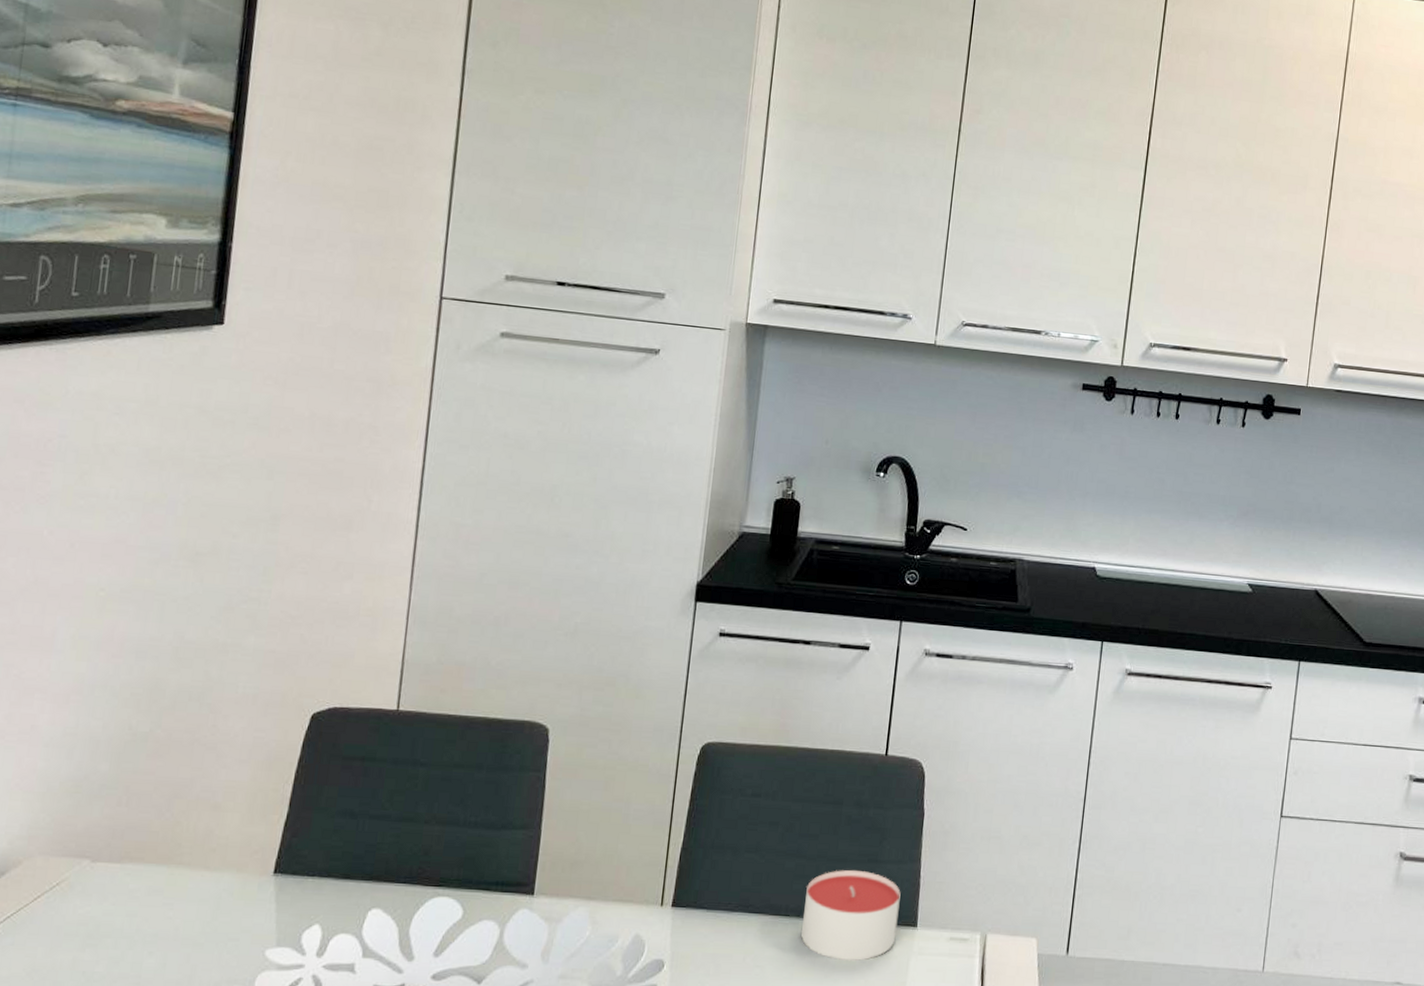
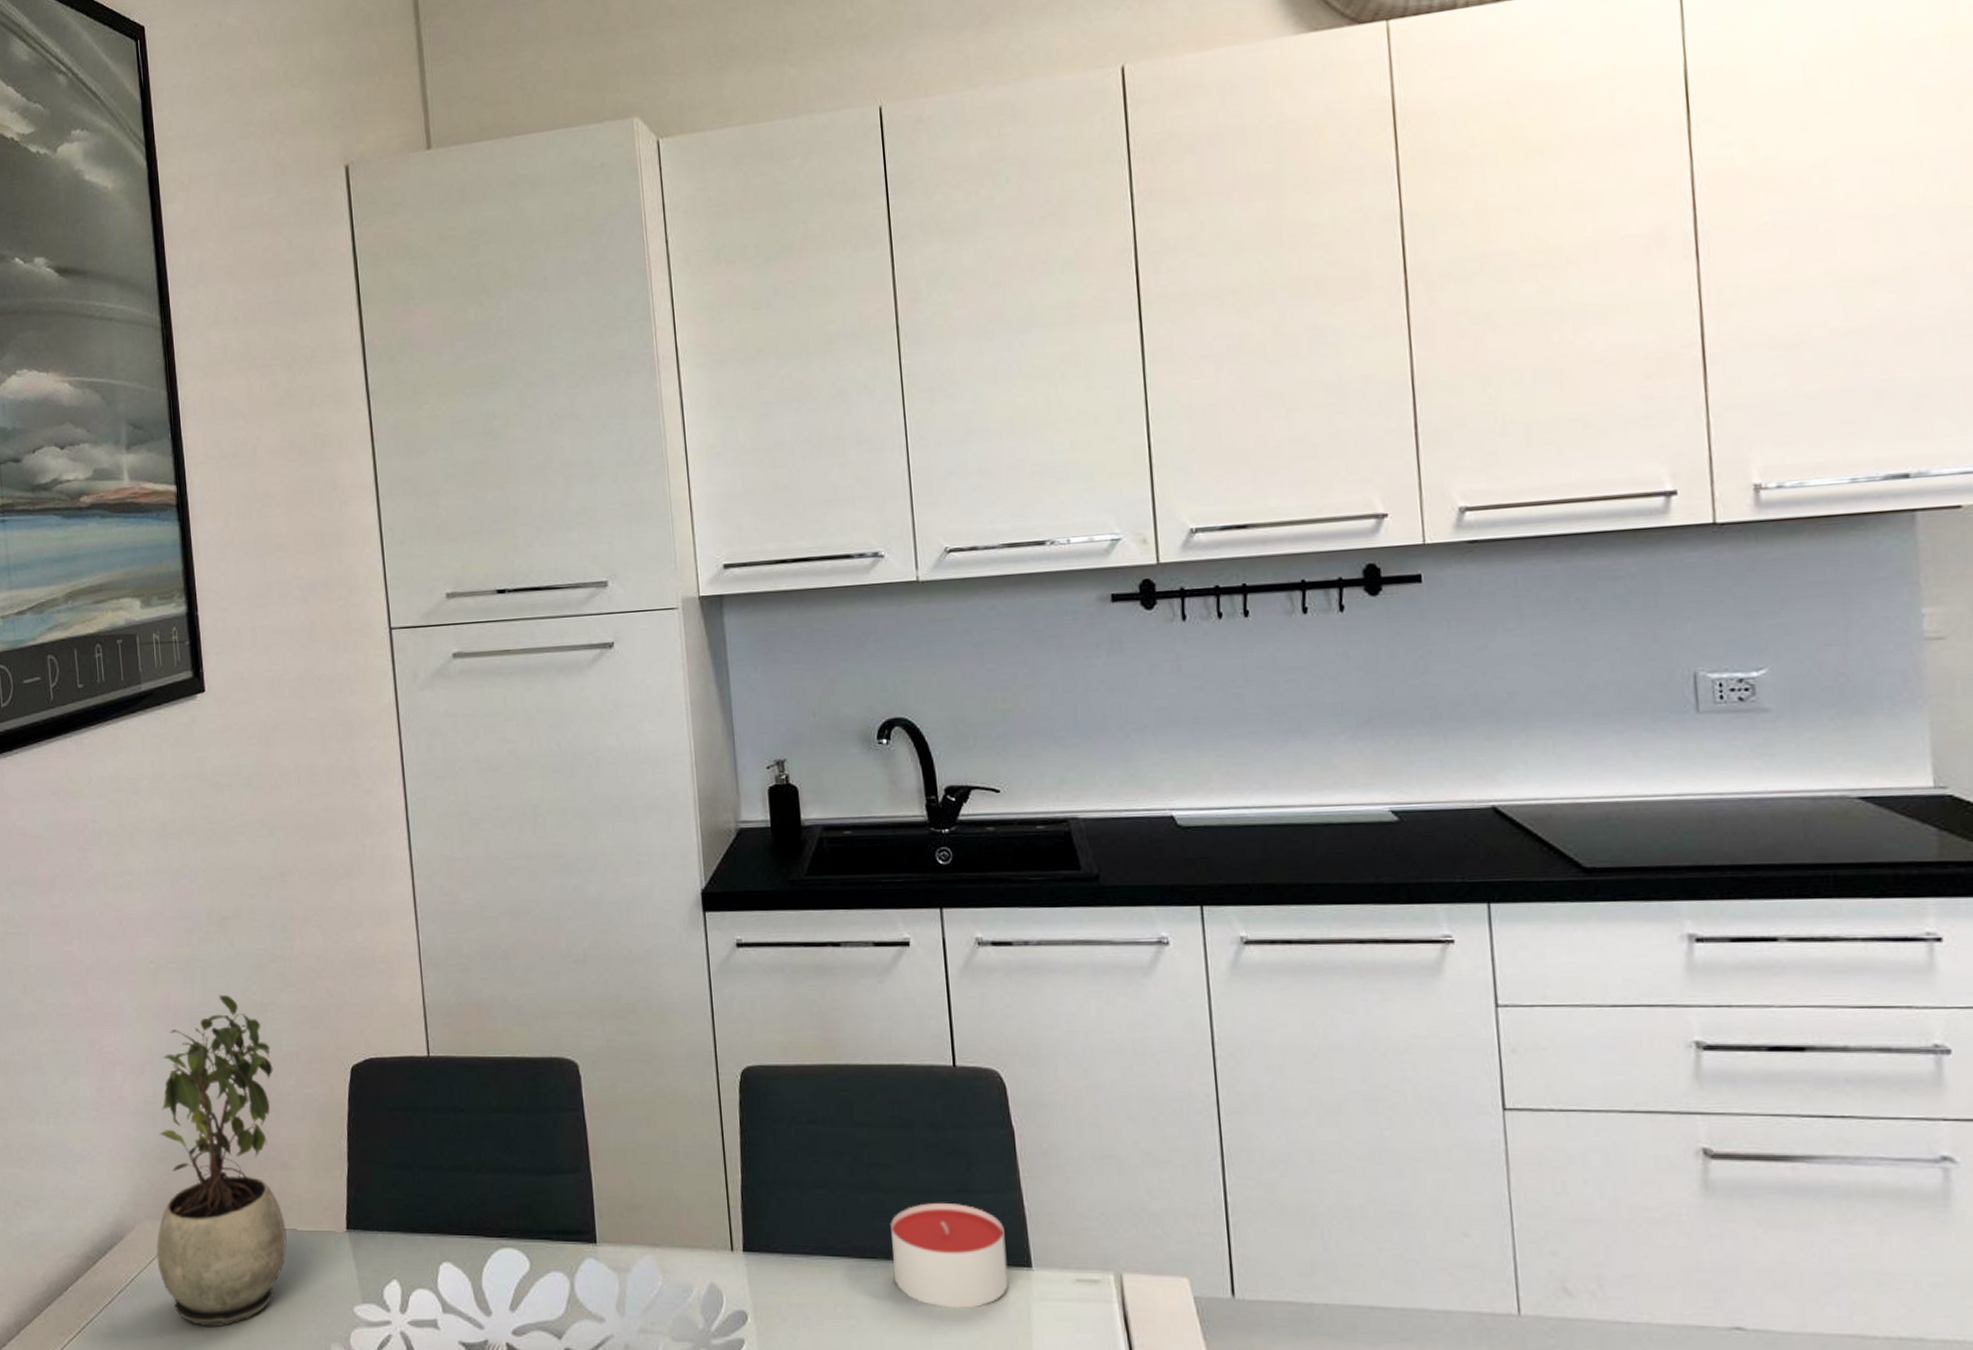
potted plant: none [42,630,225,969] -> present [156,994,287,1327]

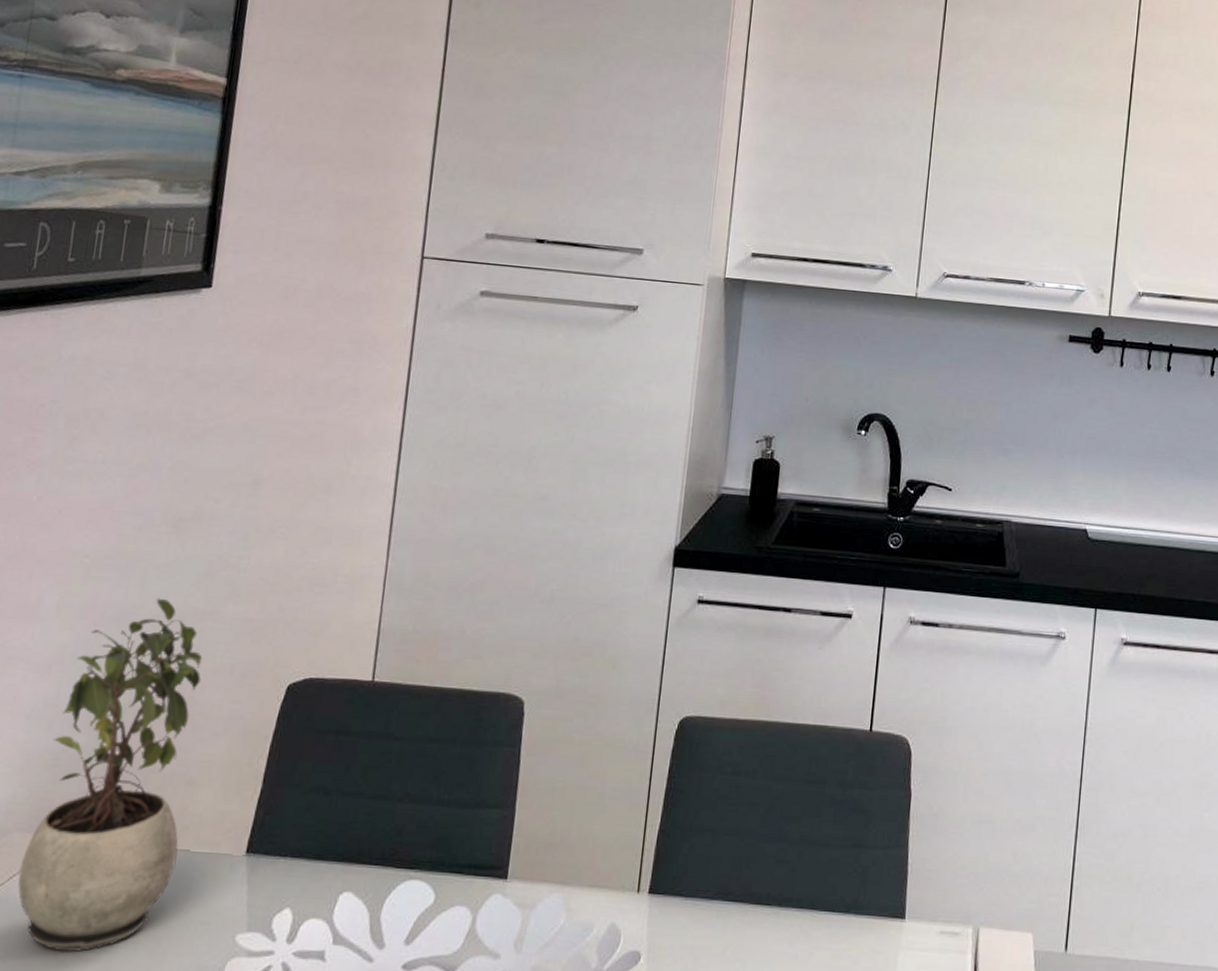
candle: present [890,1203,1009,1310] -> none [782,855,888,956]

